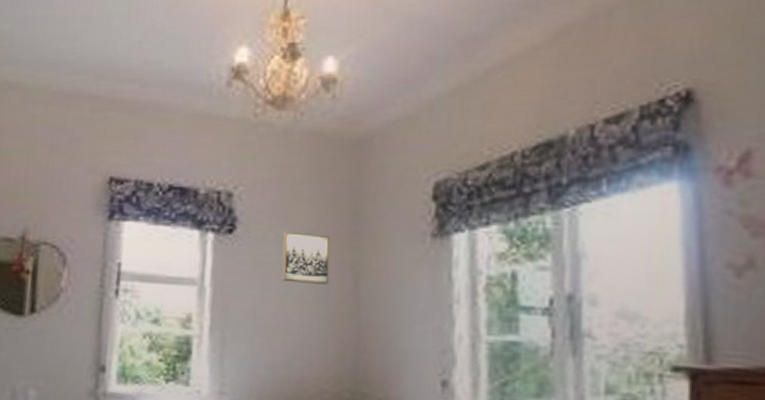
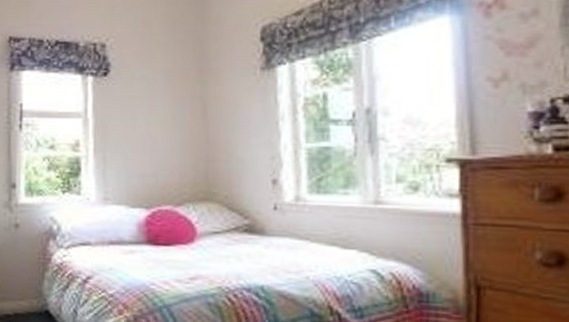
wall art: present [281,231,330,285] -> none [146,71,184,111]

